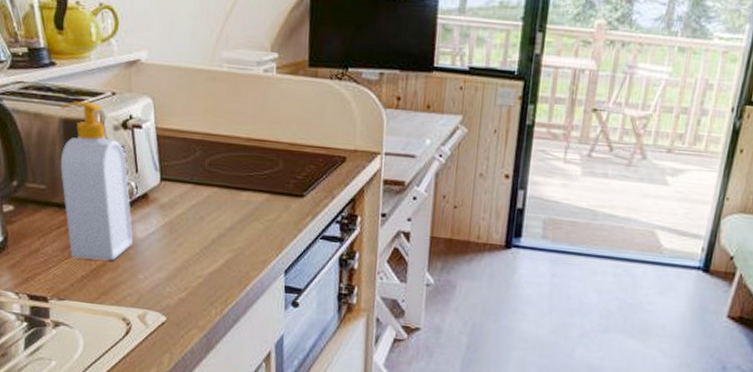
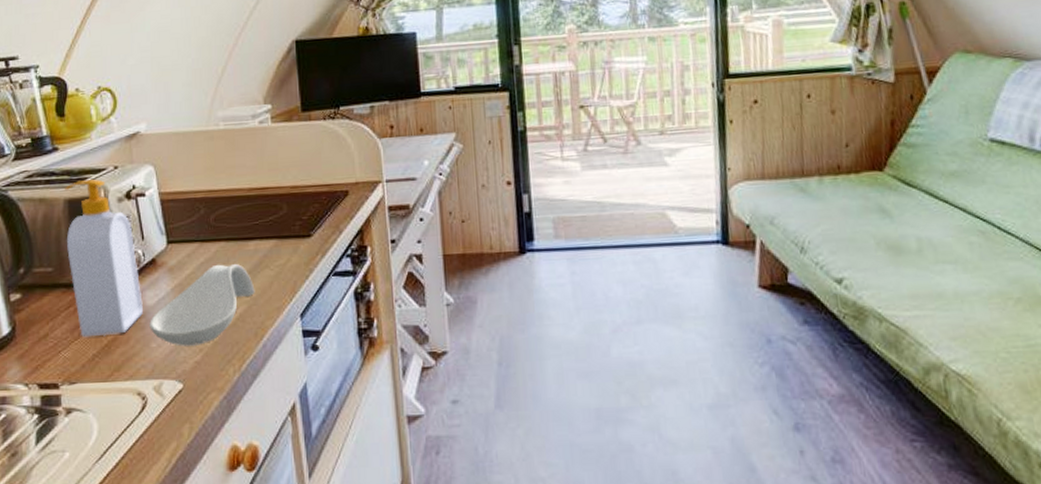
spoon rest: none [138,209,243,284] -> present [149,264,255,346]

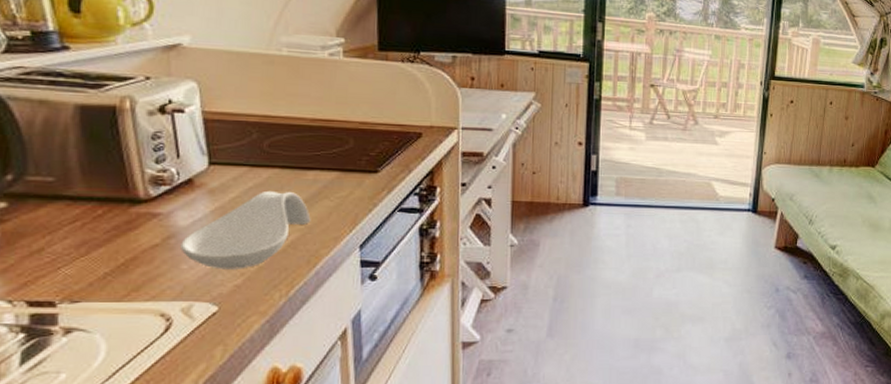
soap bottle: present [65,179,143,338] -> none [75,86,174,255]

